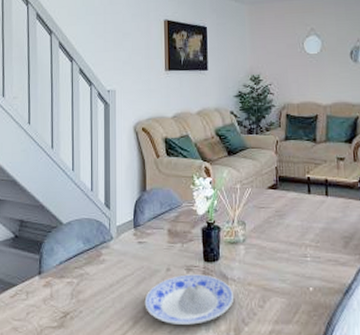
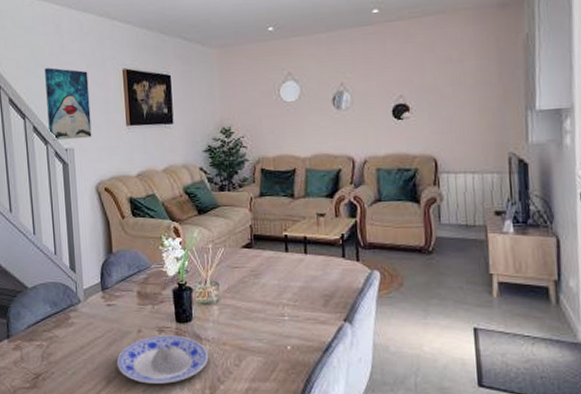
wall art: none [94,16,133,82] -> present [45,68,92,141]

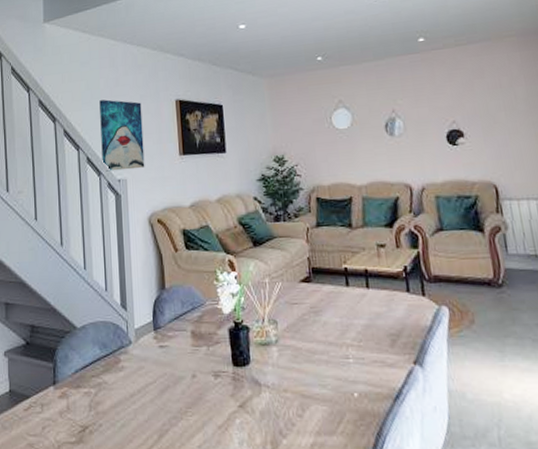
plate: present [116,335,209,384] -> none [169,381,269,438]

